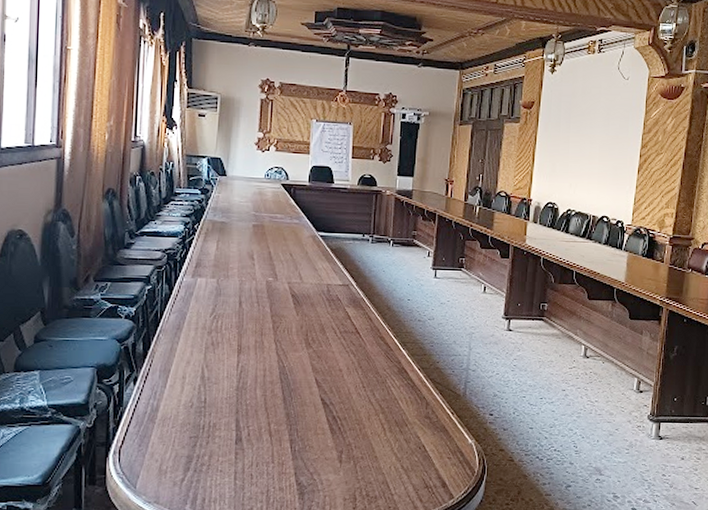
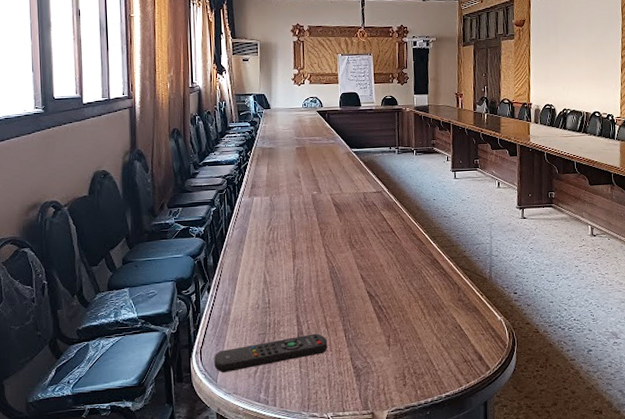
remote control: none [134,441,270,478] -> present [214,333,328,373]

